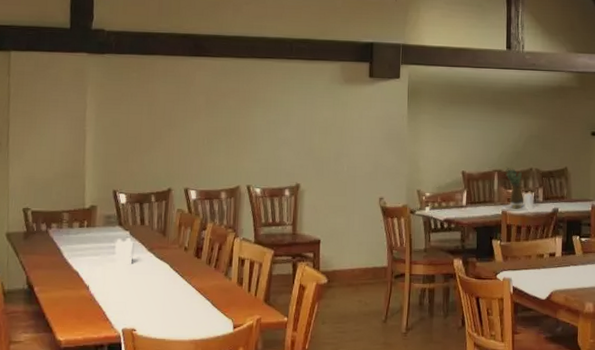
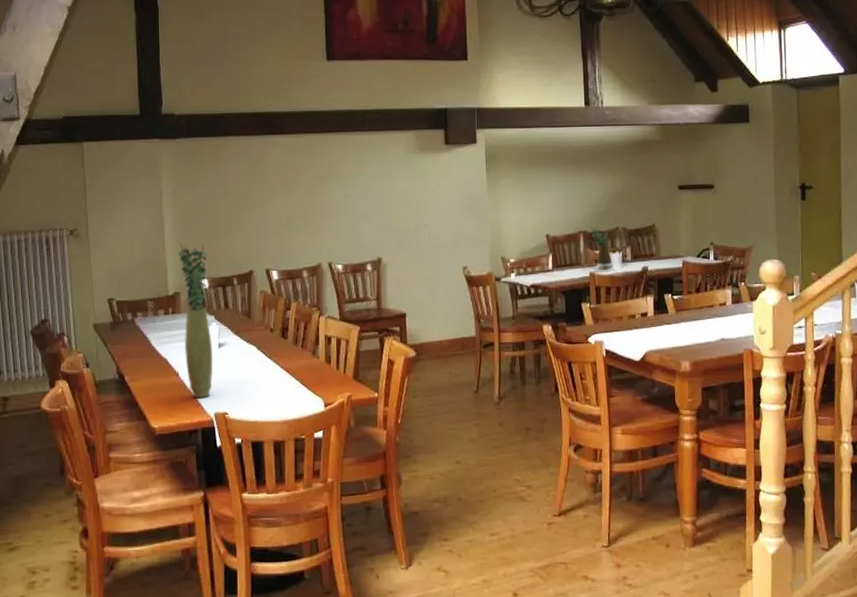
vase: none [97,157,127,314] -> present [178,243,213,399]

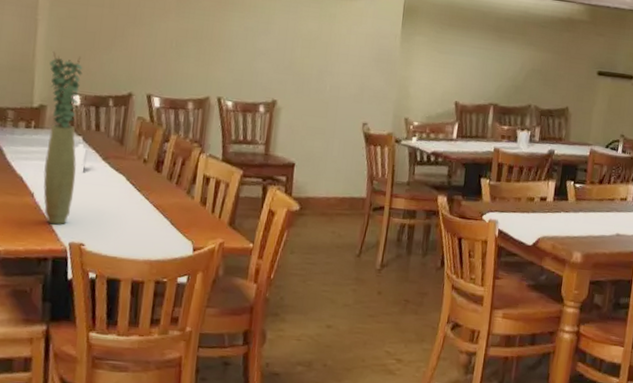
vase: present [591,227,612,270] -> none [502,101,520,148]

